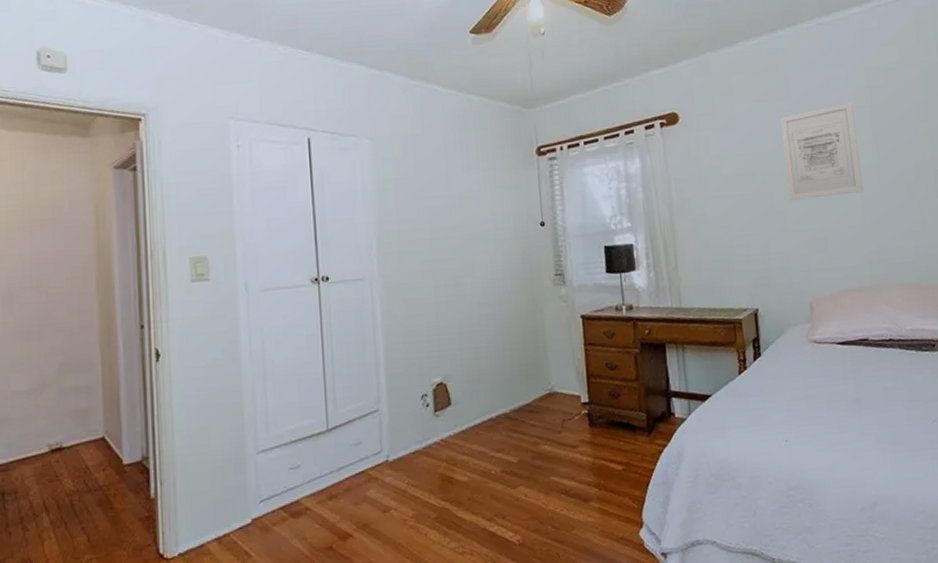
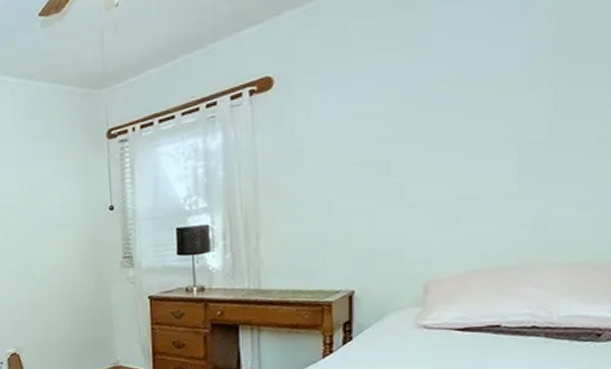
wall art: present [780,102,864,200] -> none [412,35,526,168]

